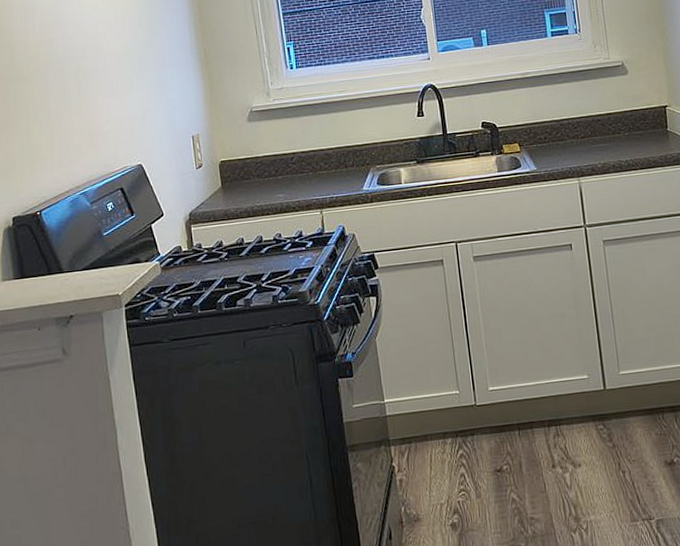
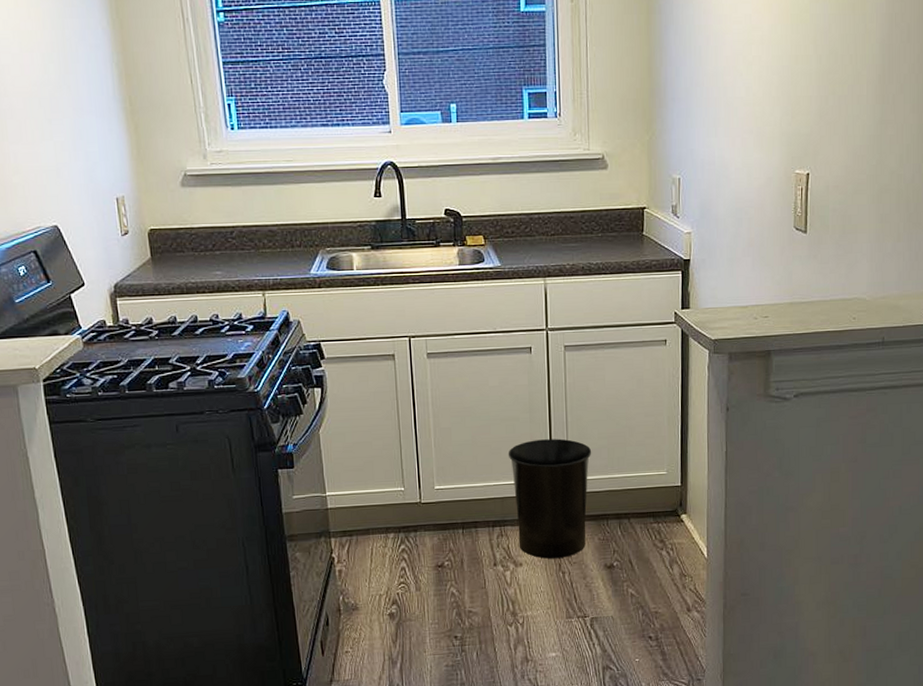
waste bin: none [557,332,643,458] -> present [508,438,592,559]

